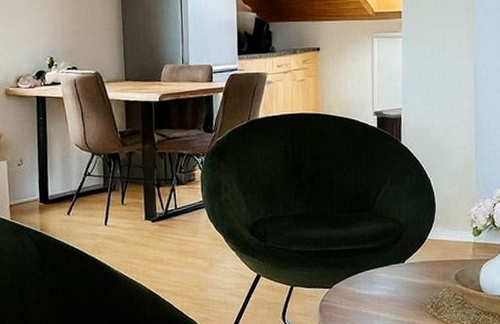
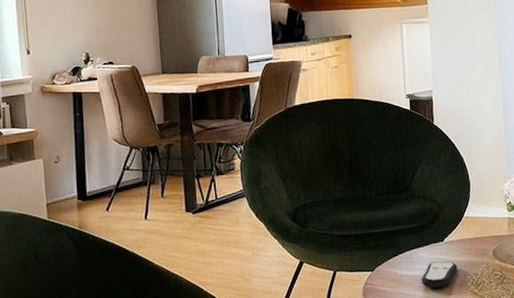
remote control: none [379,282,418,309] -> present [421,261,458,288]

